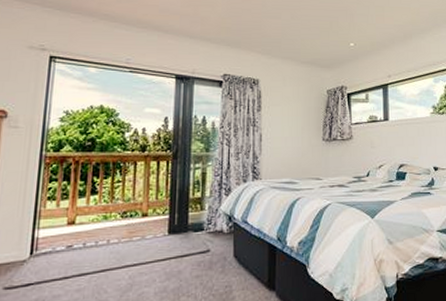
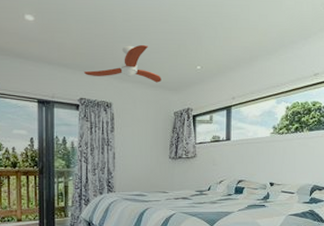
ceiling fan: none [228,20,313,59] -> present [83,44,162,83]

